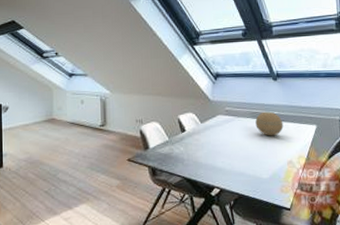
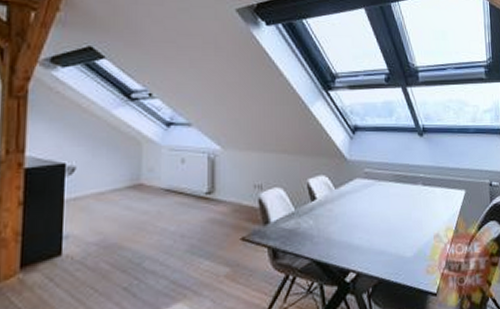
decorative orb: present [255,111,284,136] -> none [398,173,430,204]

